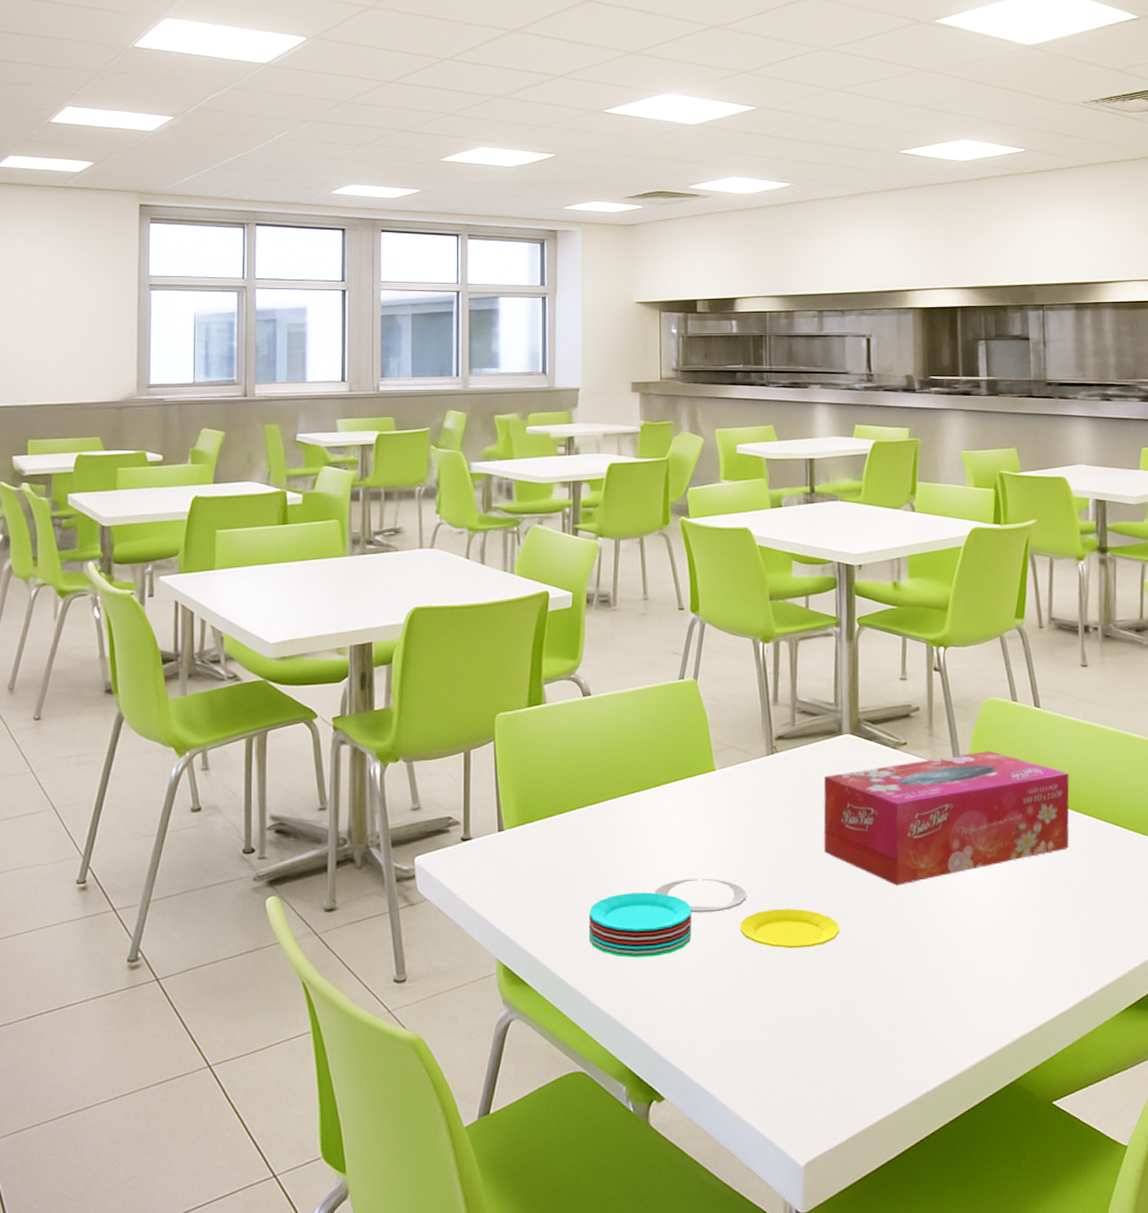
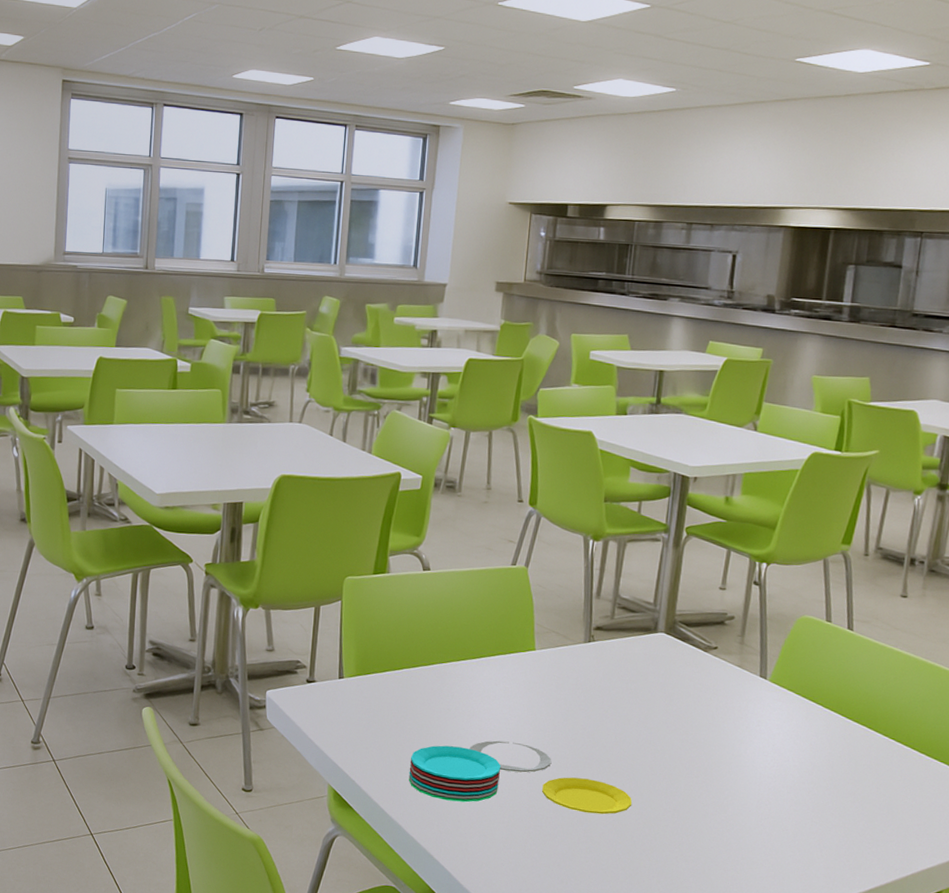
tissue box: present [823,750,1070,886] -> none [626,663,871,773]

